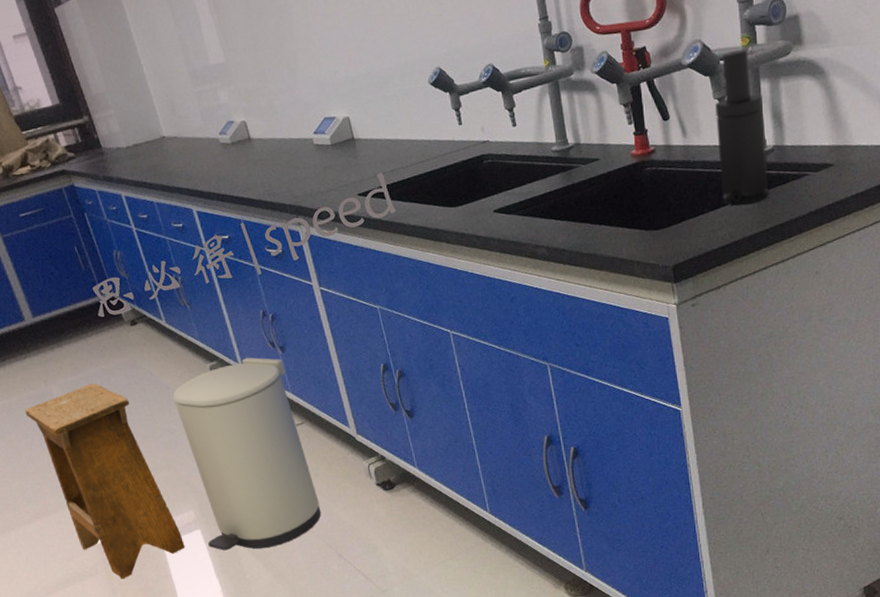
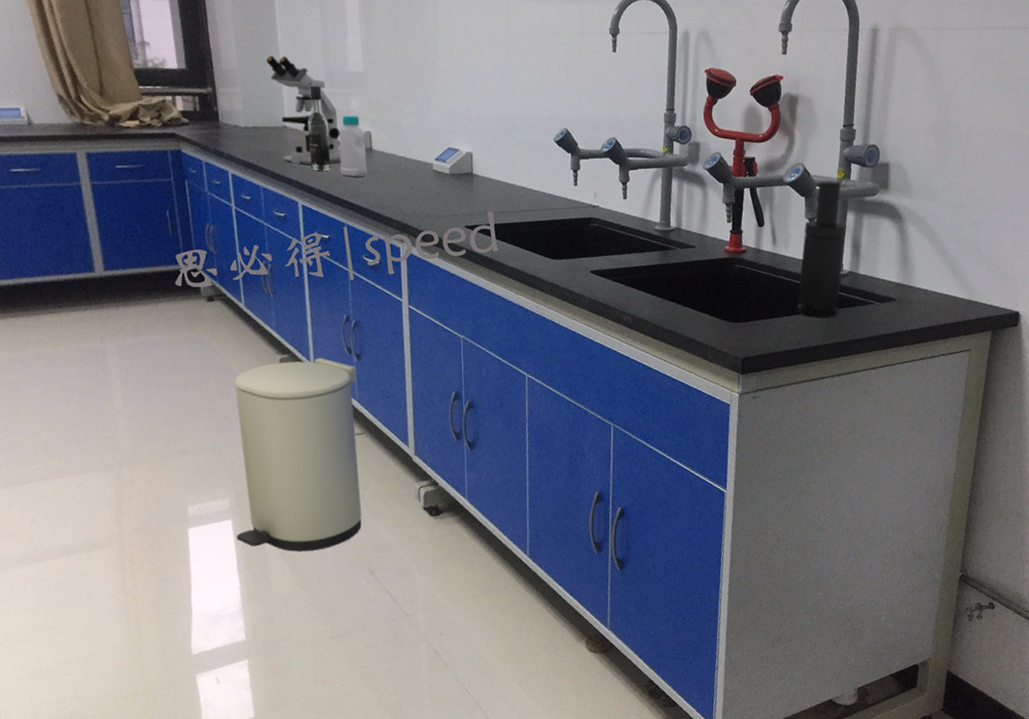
stool: present [25,383,185,580] -> none [71,350,212,557]
microscope: none [131,66,224,173] -> present [266,55,342,166]
bottle: none [178,87,216,175] -> present [307,85,332,172]
bottle: none [215,108,252,173] -> present [339,114,368,178]

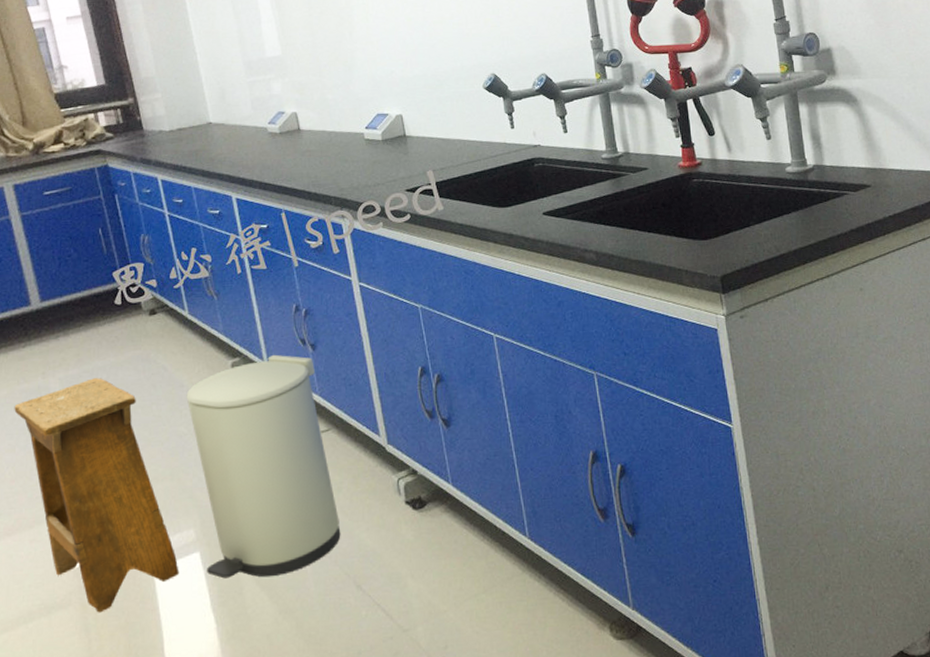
stool: none [71,350,212,557] -> present [14,378,179,613]
microscope: present [266,55,342,166] -> none [184,54,270,159]
bottle: present [307,85,332,172] -> none [230,76,262,162]
bottle: present [339,114,368,178] -> none [265,99,299,162]
soap dispenser: present [797,180,847,318] -> none [757,75,811,220]

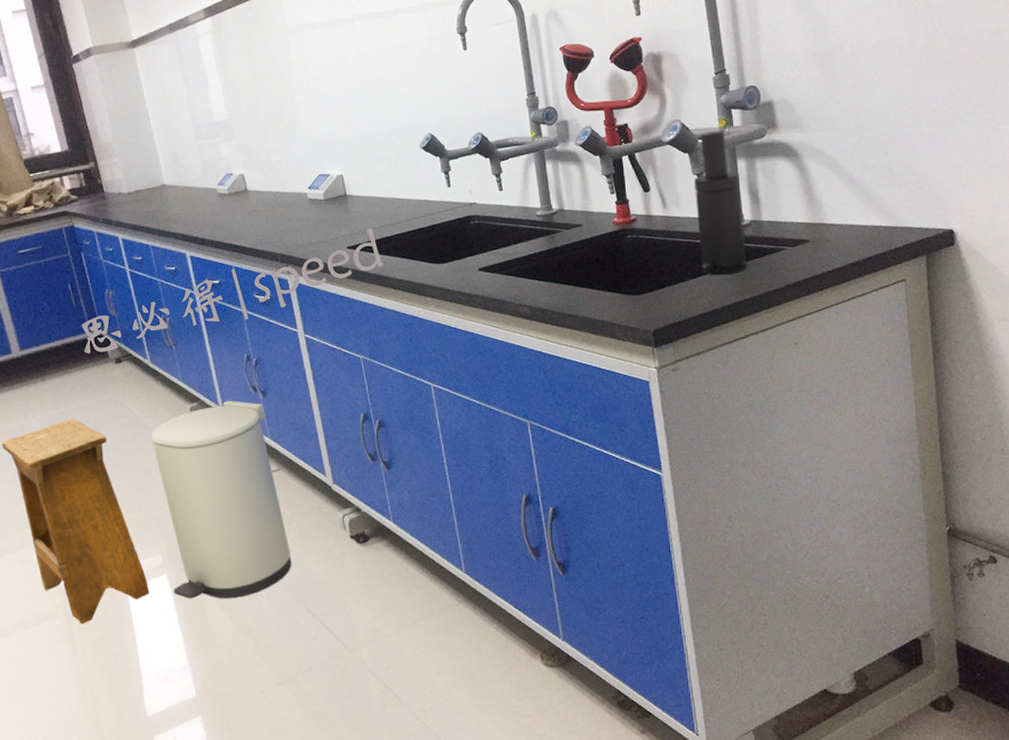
soap dispenser: none [757,75,811,220] -> present [693,130,746,275]

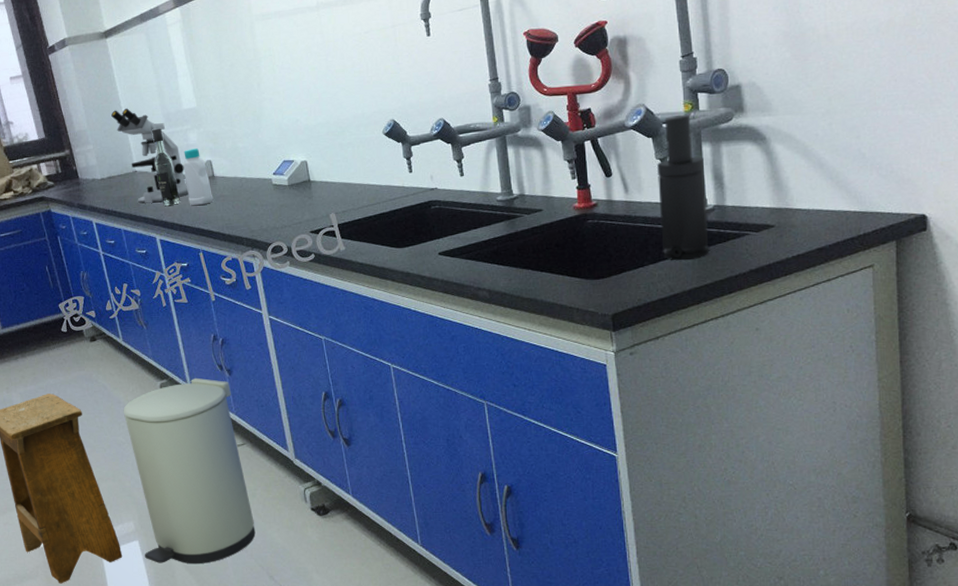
microscope: none [139,120,220,219] -> present [111,108,188,204]
bottle: none [182,140,212,222] -> present [152,128,181,207]
bottle: none [214,161,246,221] -> present [183,148,214,206]

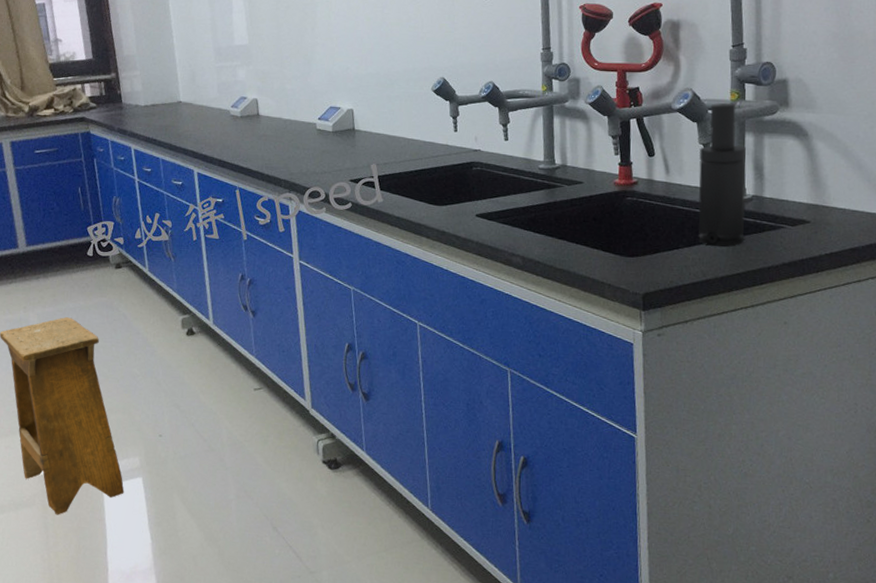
microscope: present [111,108,188,204] -> none [162,38,232,136]
pedal bin: present [123,377,256,563] -> none [141,316,264,508]
bottle: present [152,128,181,207] -> none [200,61,223,140]
bottle: present [183,148,214,206] -> none [228,85,256,143]

